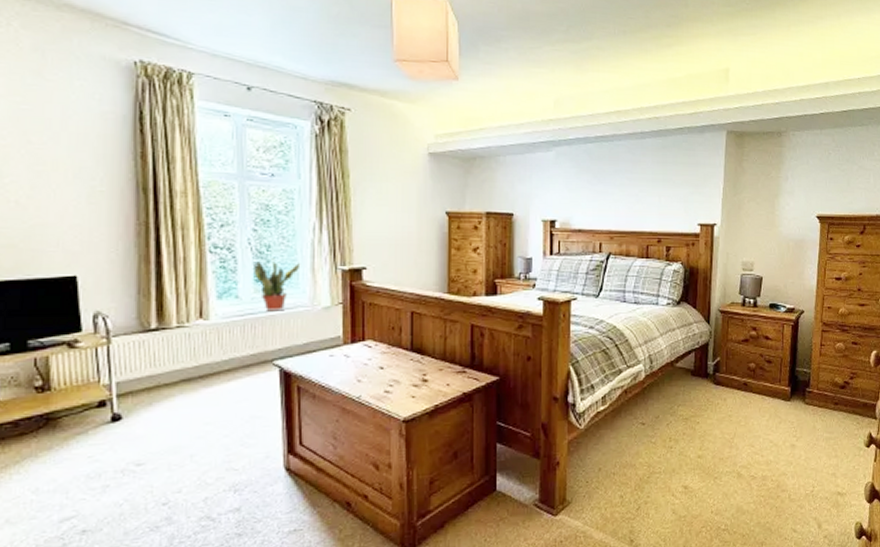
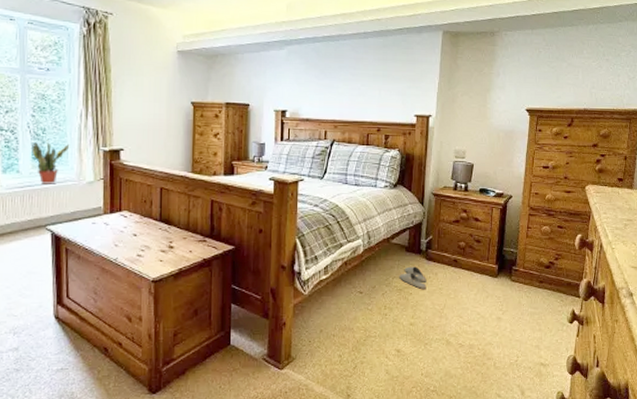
slippers: none [685,392,715,418] -> present [399,266,427,290]

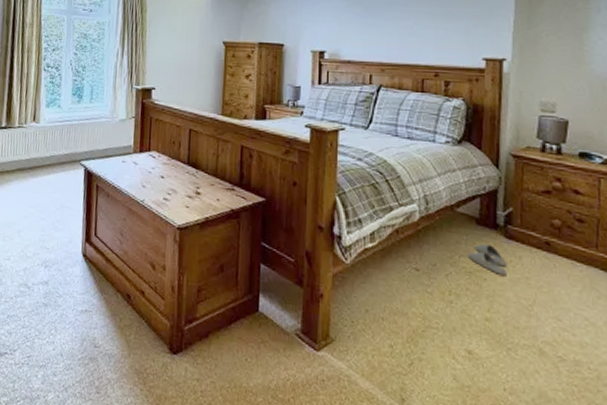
potted plant: present [32,140,70,184] -> none [72,77,106,120]

